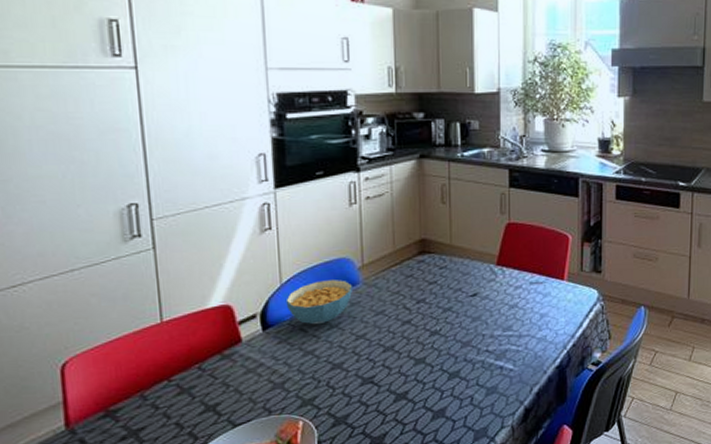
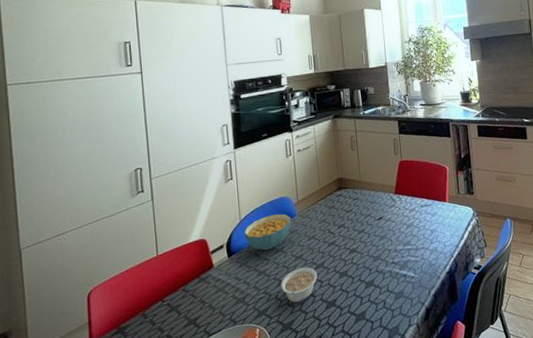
legume: none [334,349,385,393] -> present [281,267,318,303]

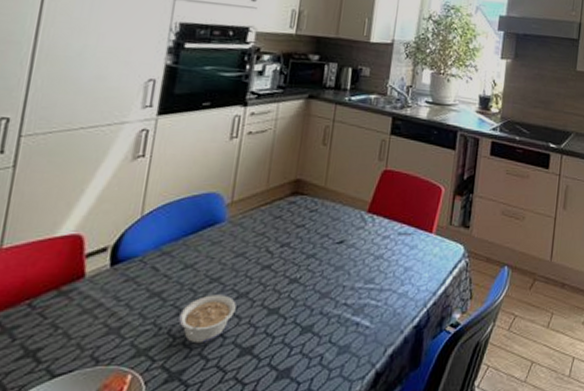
cereal bowl: present [244,214,291,251] -> none [142,215,217,264]

